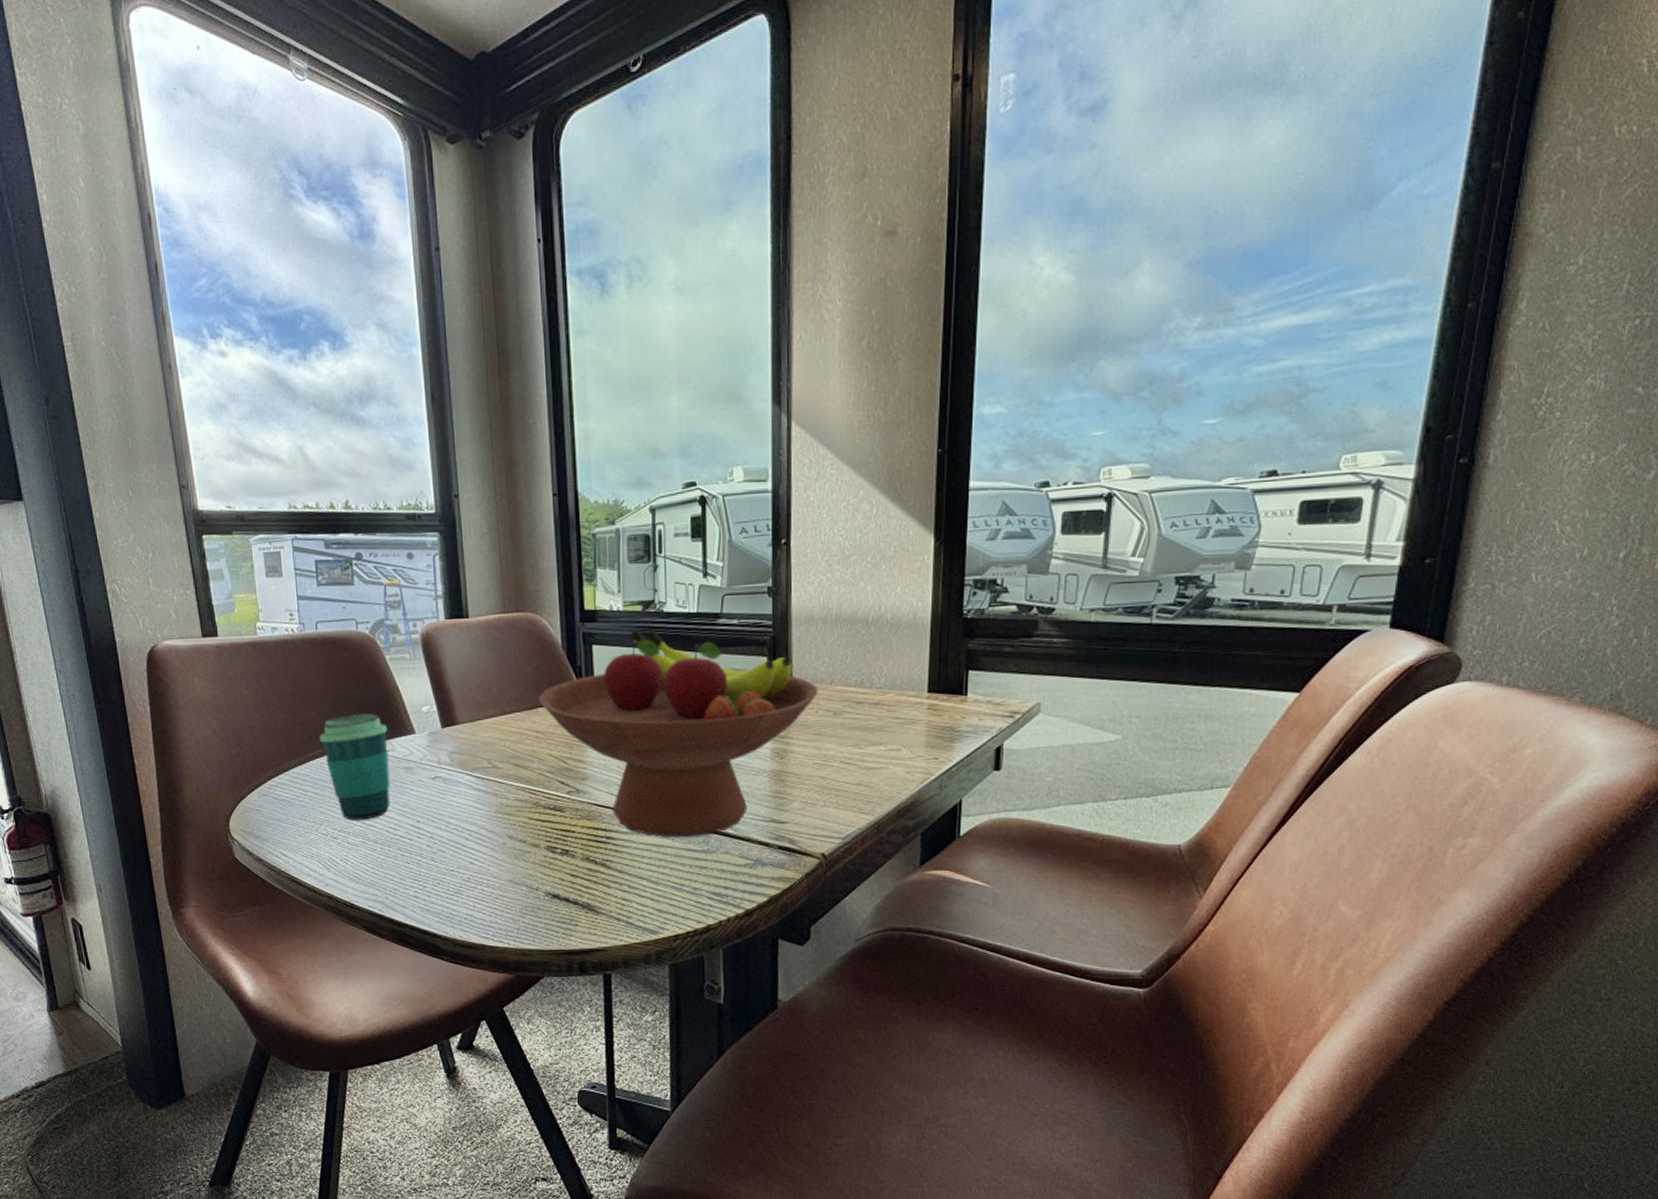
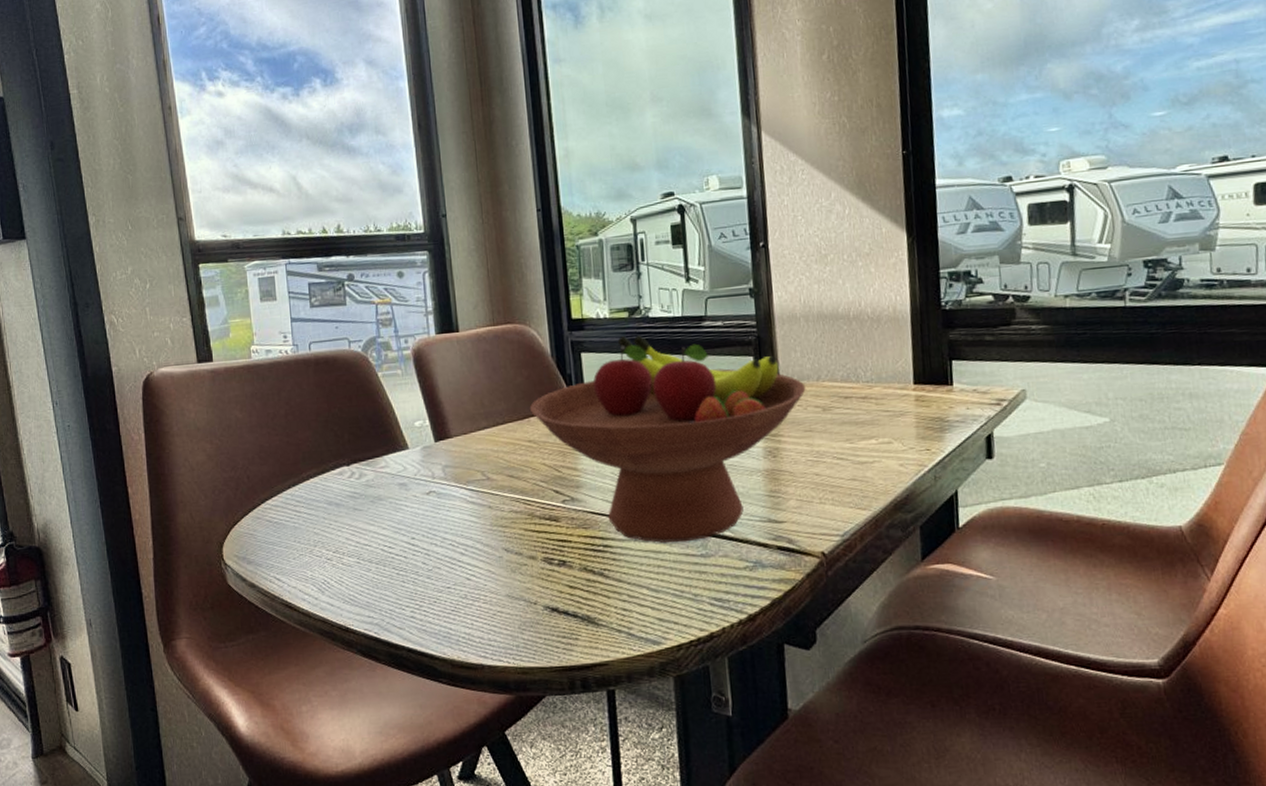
cup: present [319,713,390,820] -> none [313,431,385,540]

